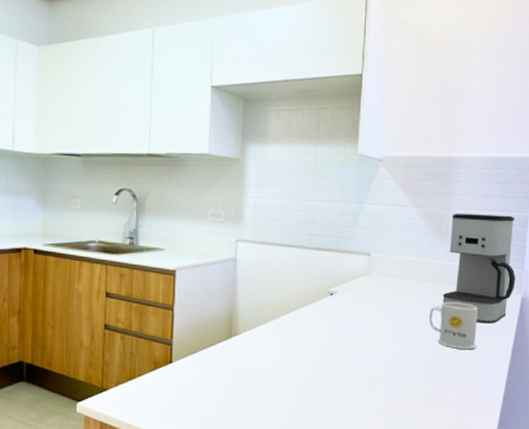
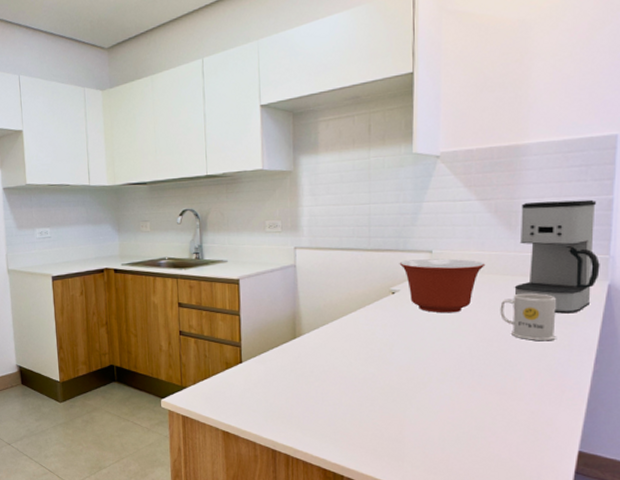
mixing bowl: none [339,261,418,318] -> present [399,258,486,313]

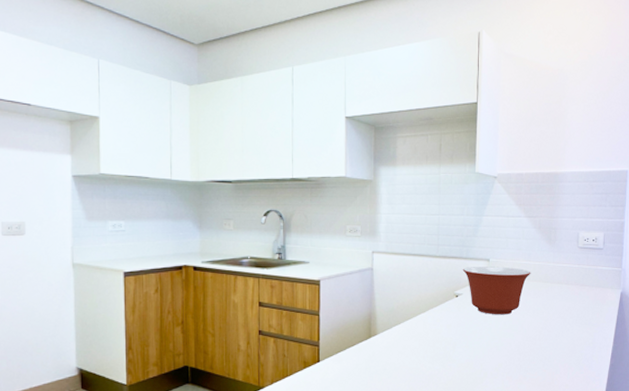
mug: present [500,293,556,341] -> none [542,298,583,340]
coffee maker: present [514,199,600,314] -> none [553,221,615,316]

